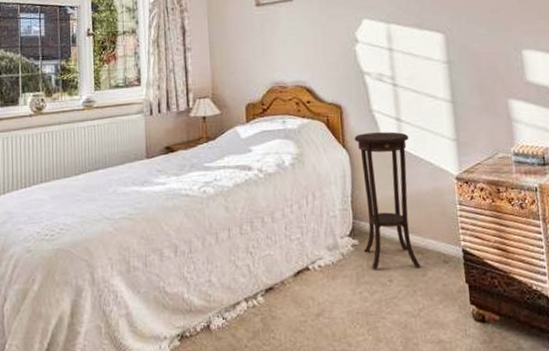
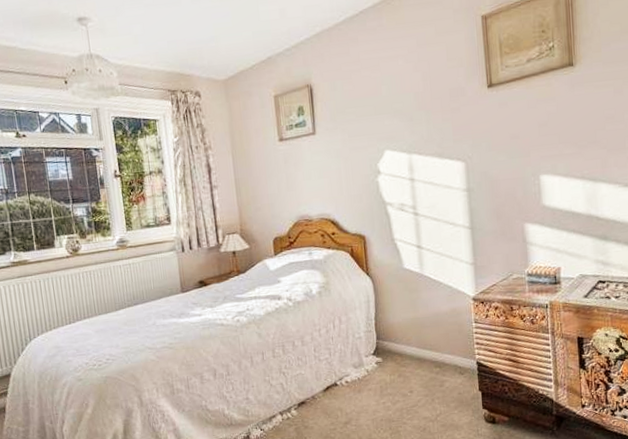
pedestal table: present [354,131,421,270] -> none [377,258,439,383]

